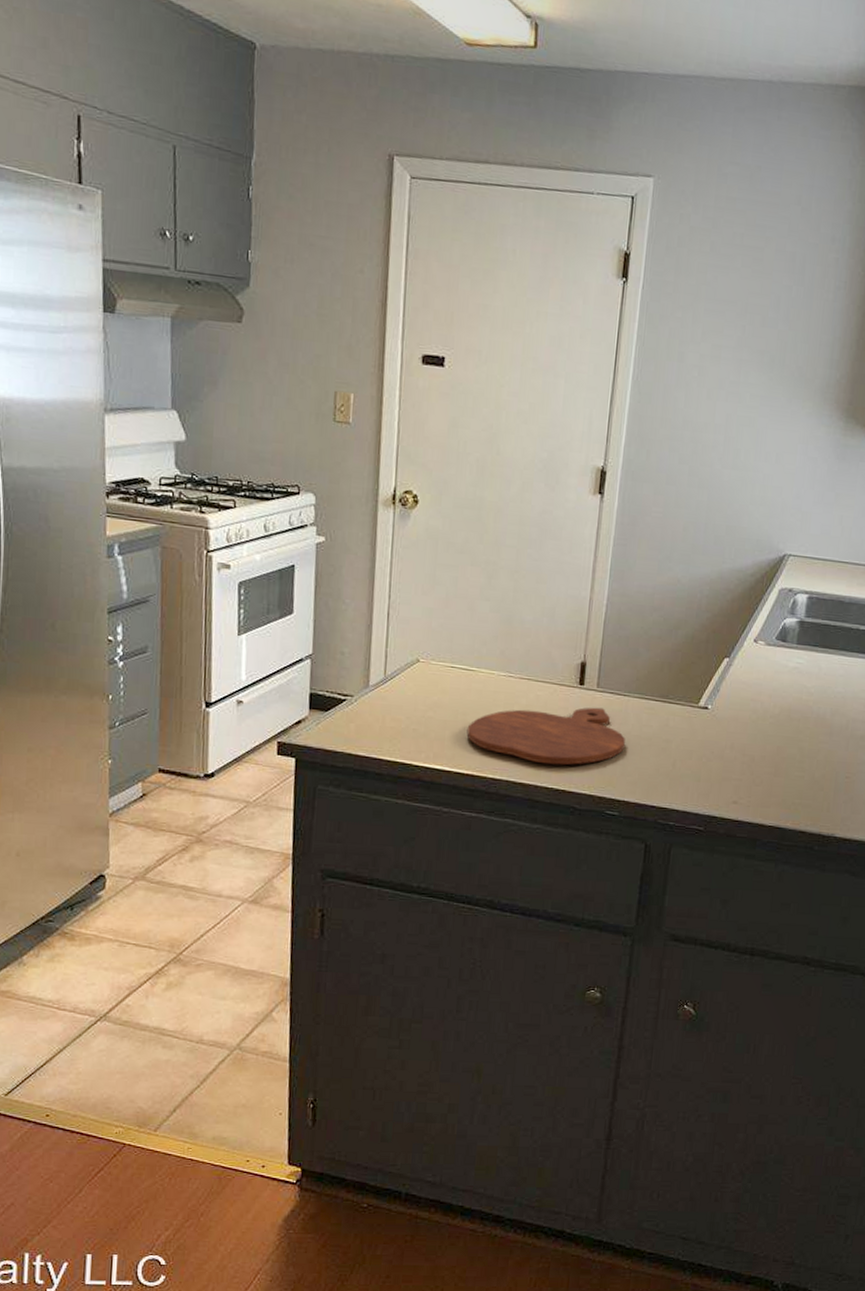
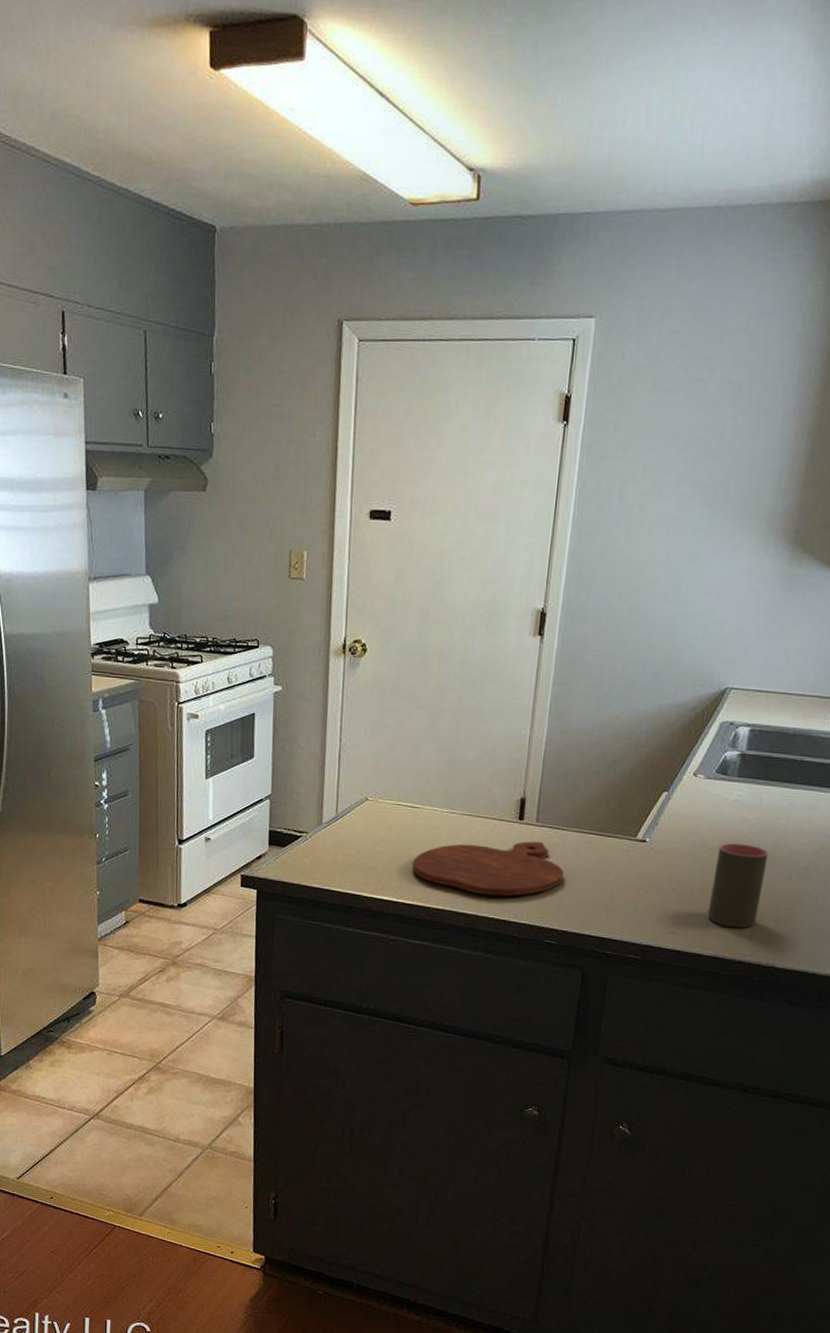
cup: none [769,711,827,798] -> present [707,843,769,928]

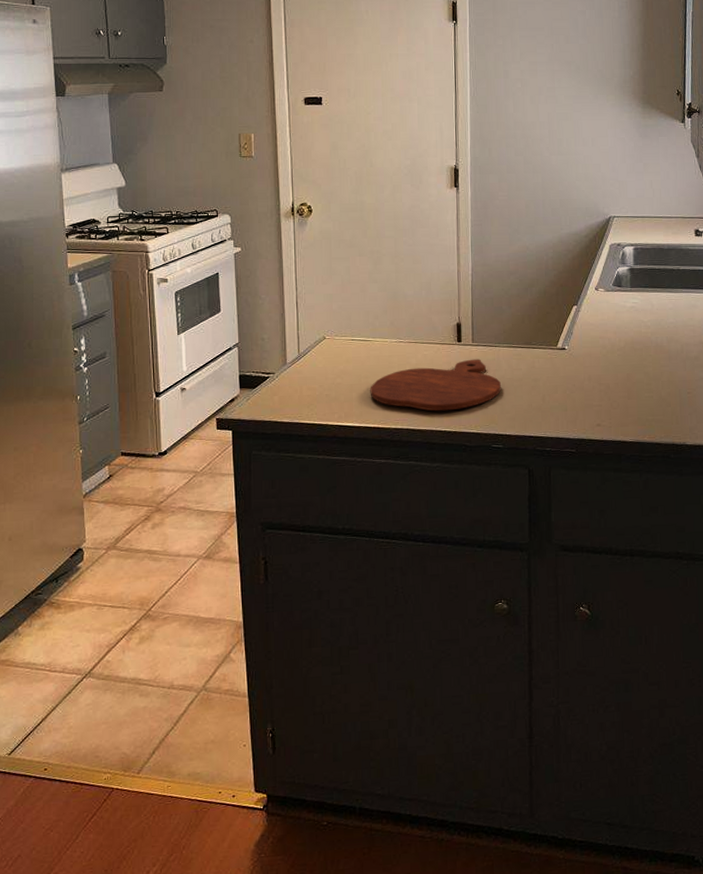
cup: present [707,843,769,928] -> none [624,342,666,415]

